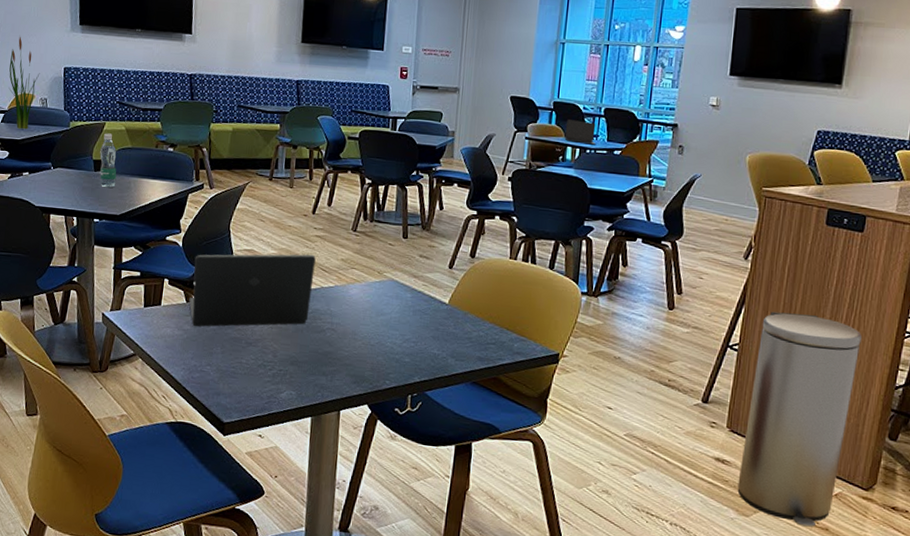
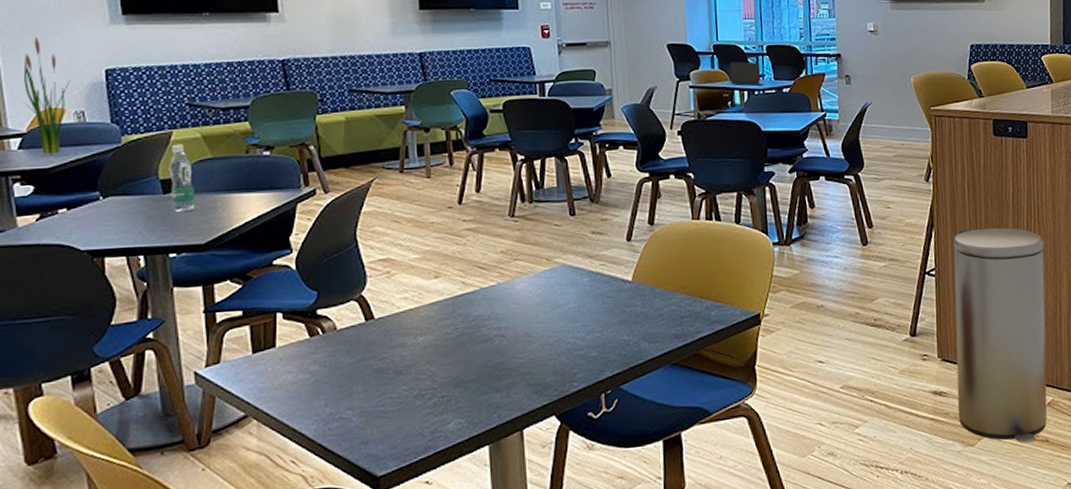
laptop: present [189,254,316,327] -> none [313,251,470,364]

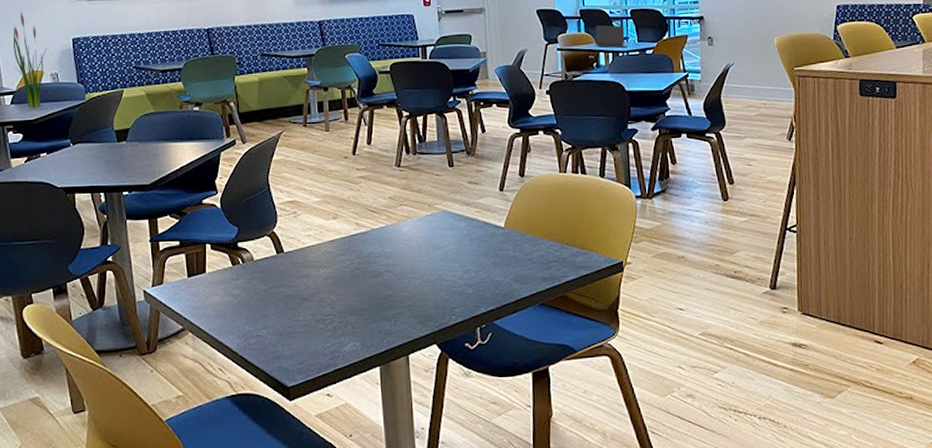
bottle: present [168,144,196,213] -> none [121,100,142,158]
pedal bin: present [953,227,1048,443] -> none [815,186,913,399]

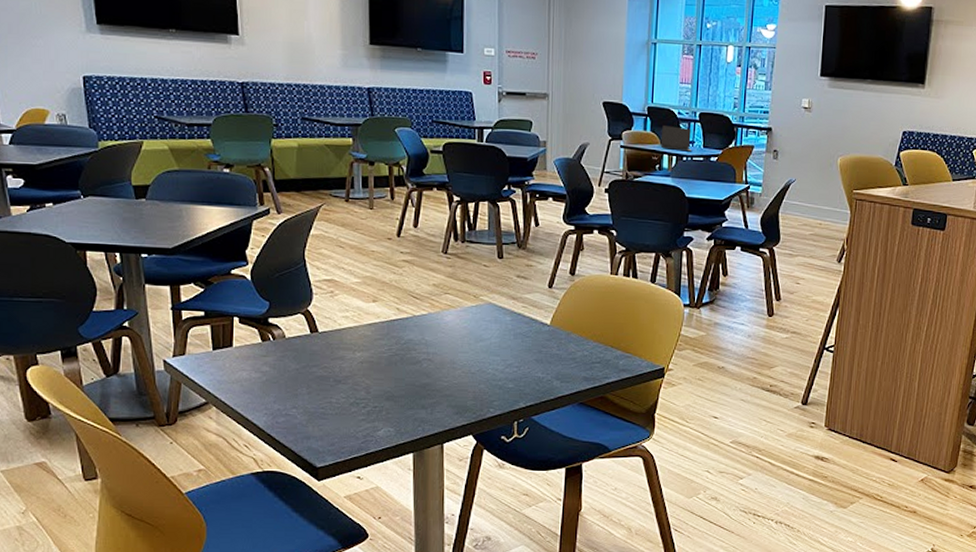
plant: present [14,12,47,109] -> none [12,38,53,152]

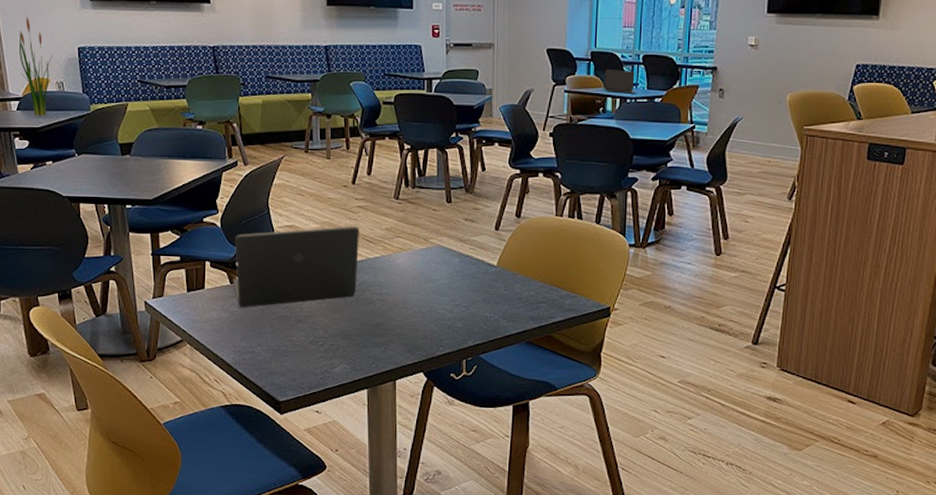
plant: none [12,38,53,152] -> present [20,16,53,116]
laptop: none [265,280,405,367] -> present [233,225,359,307]

